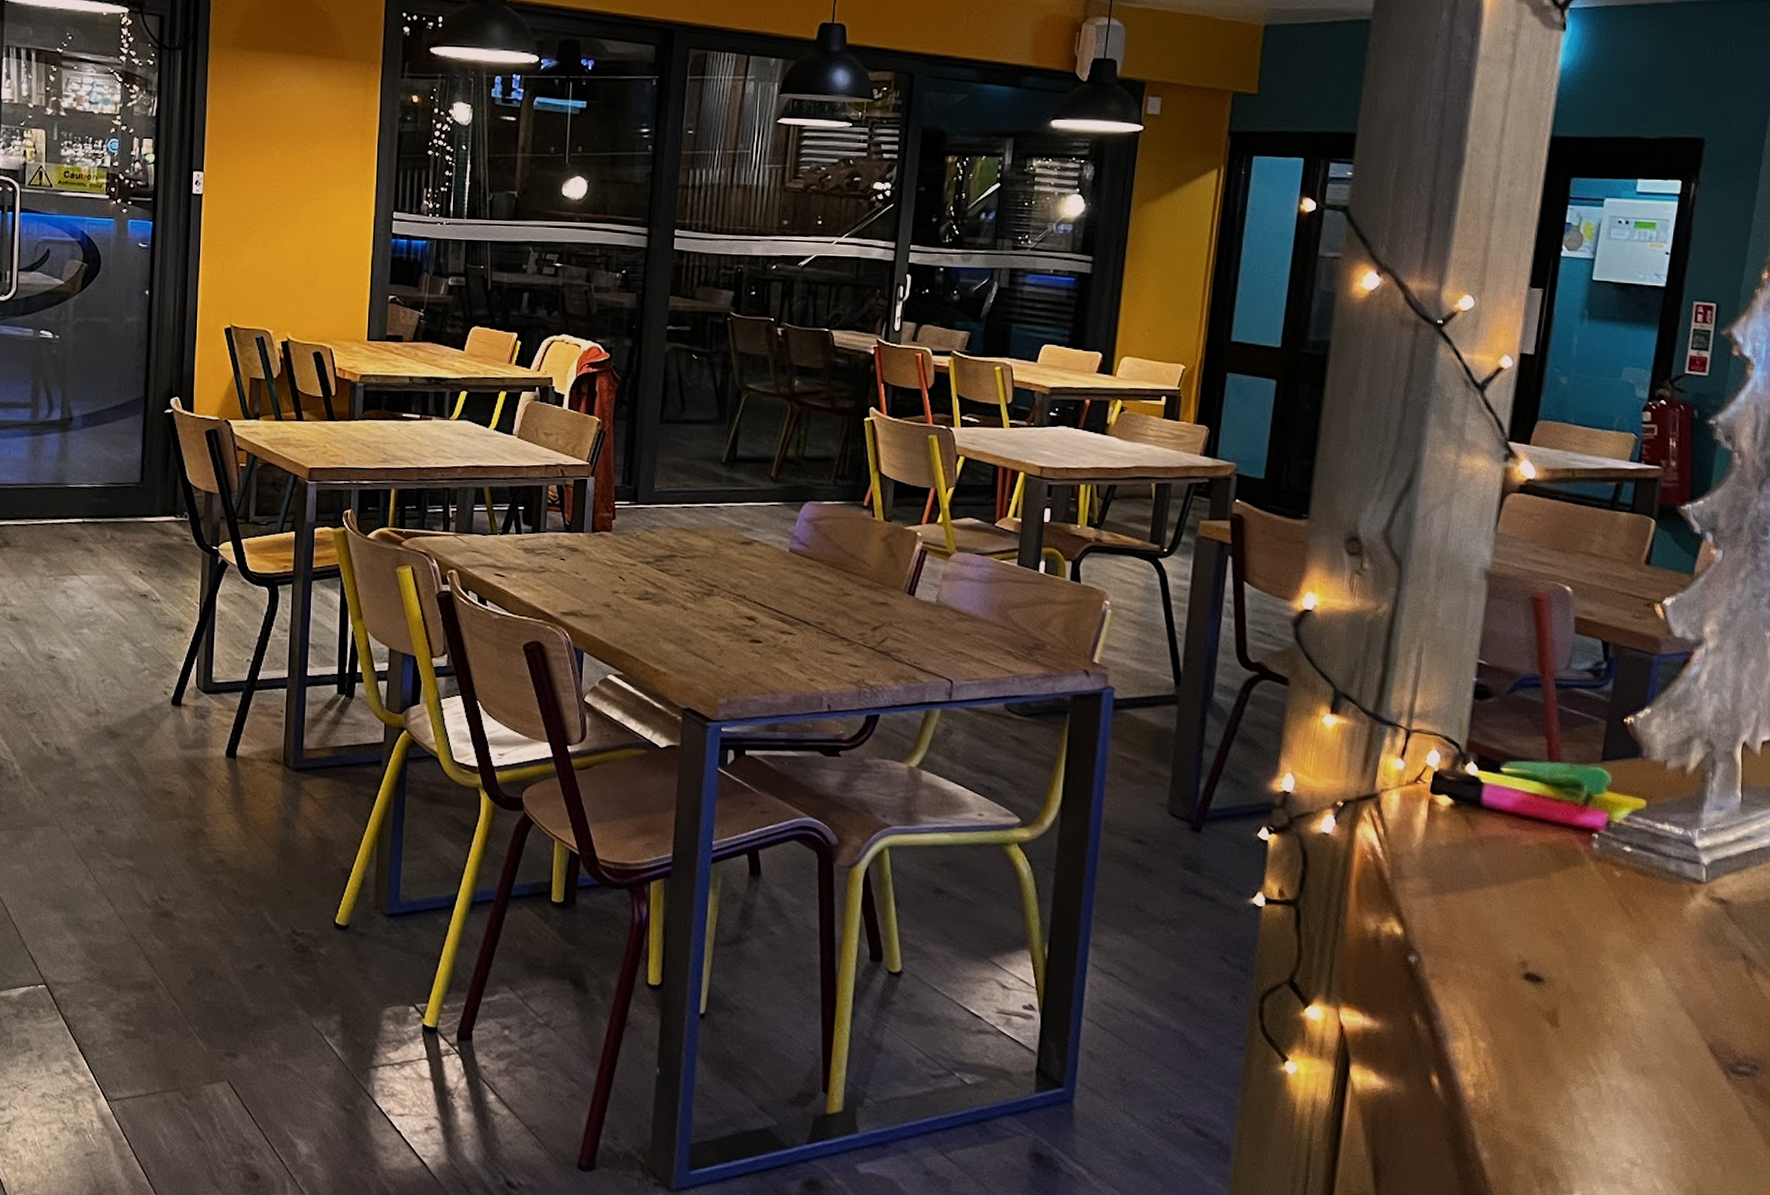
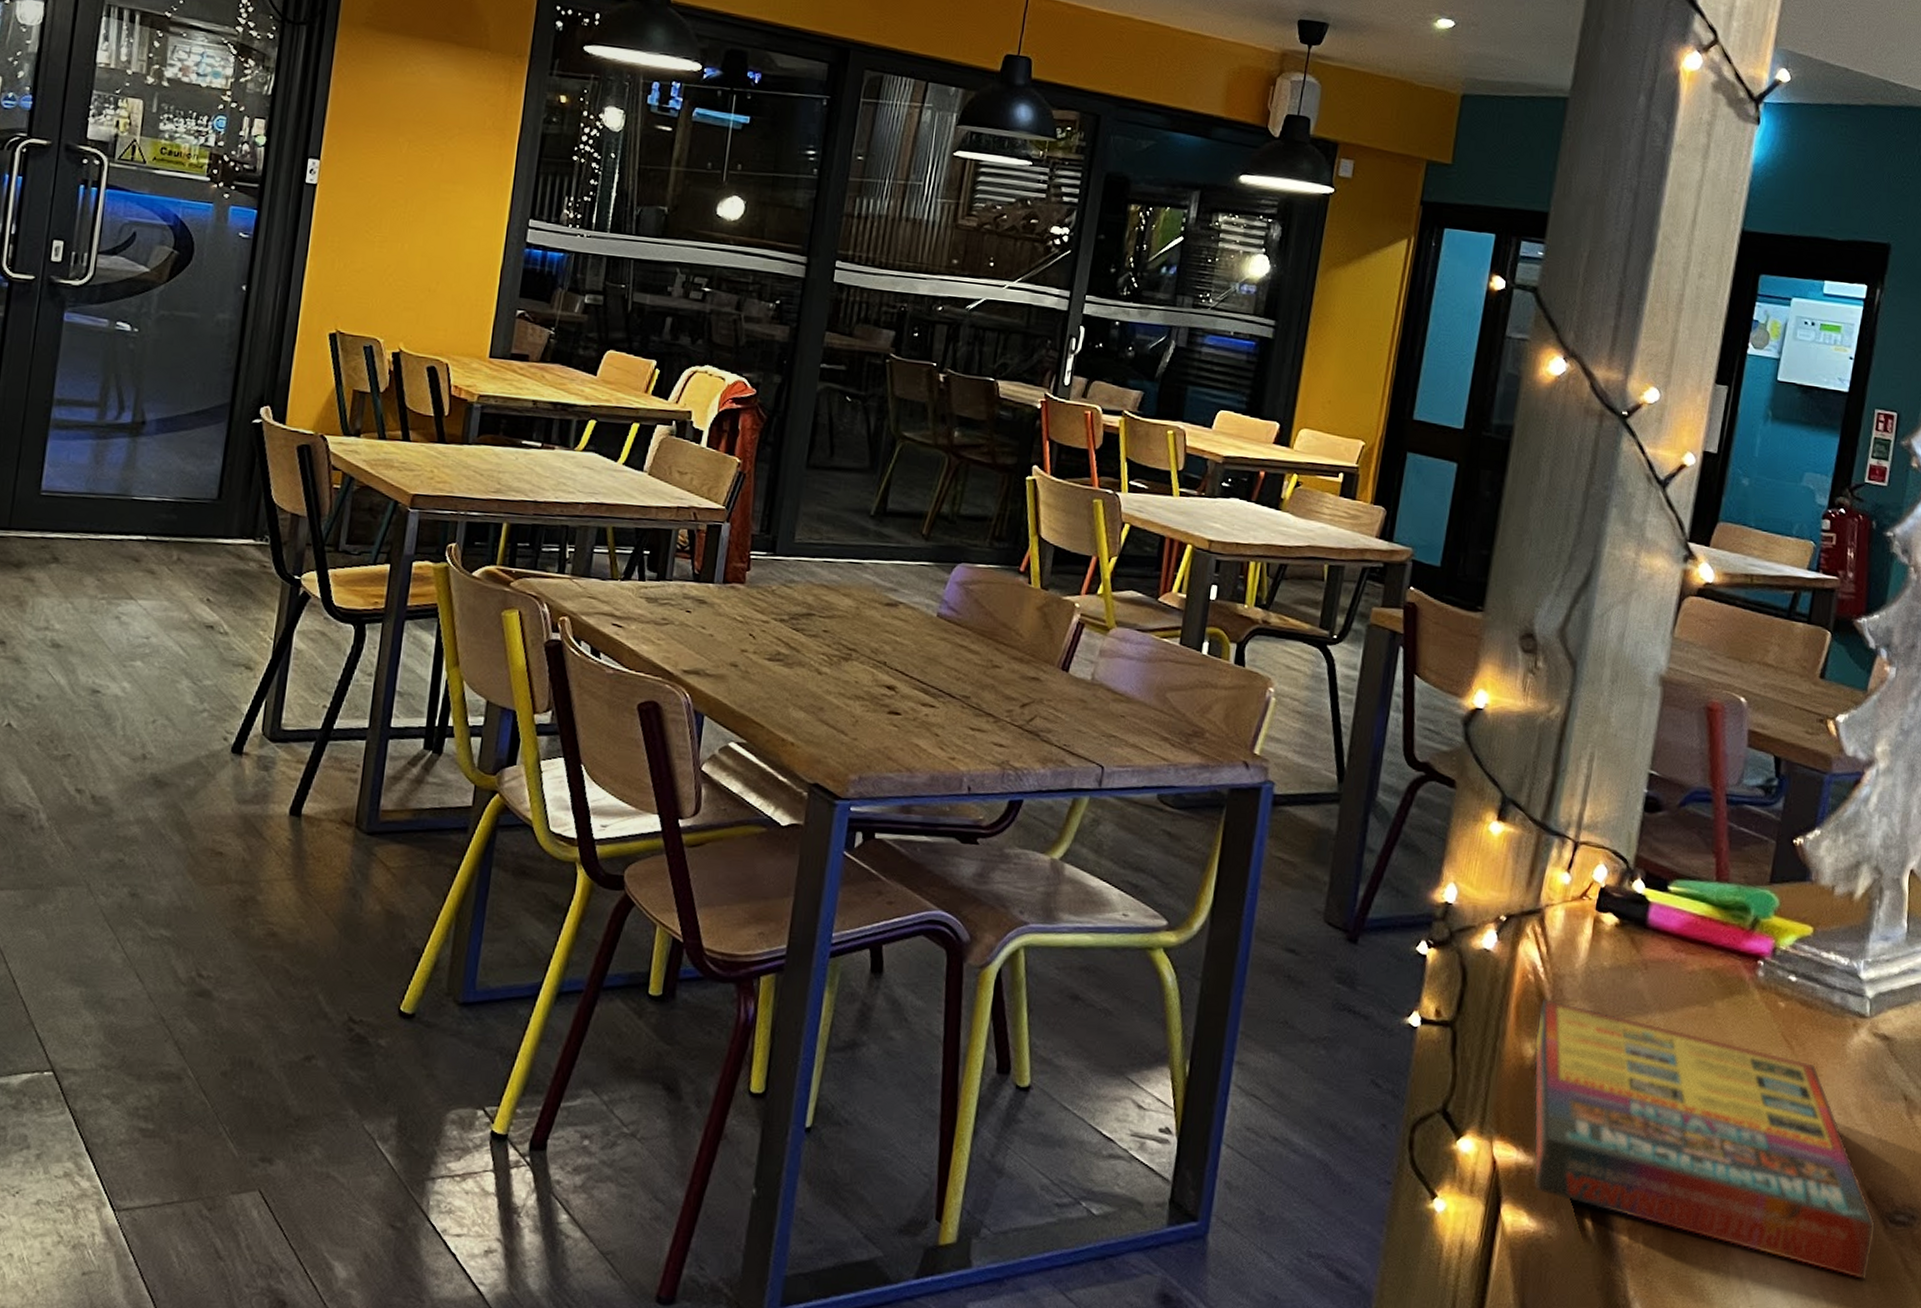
game compilation box: none [1376,876,1718,1127] -> present [1534,998,1876,1280]

